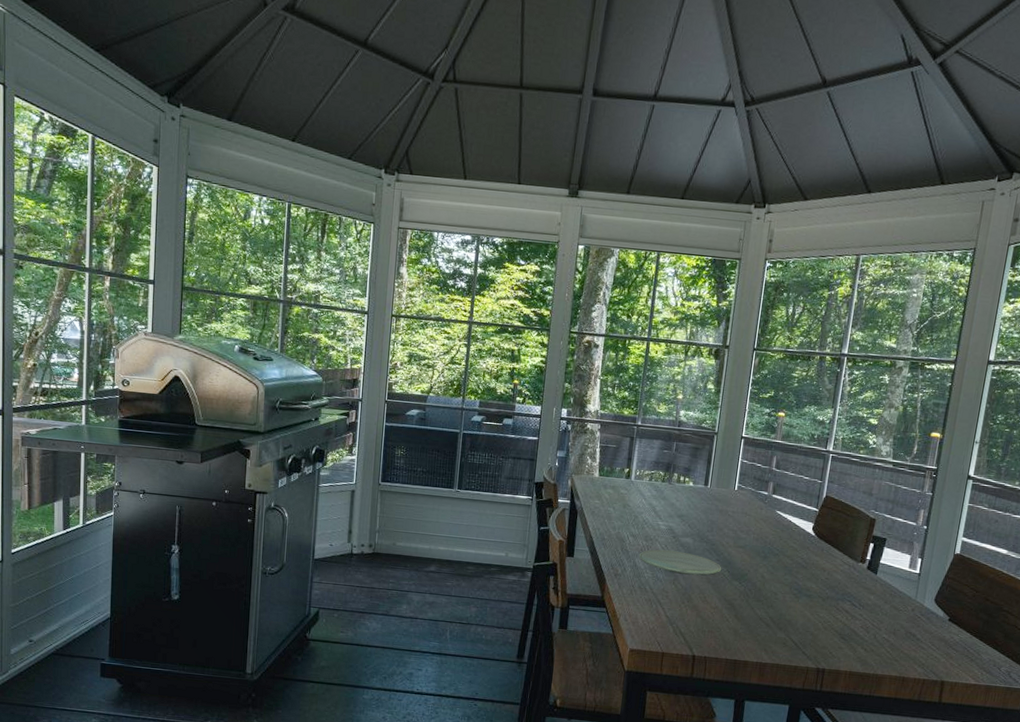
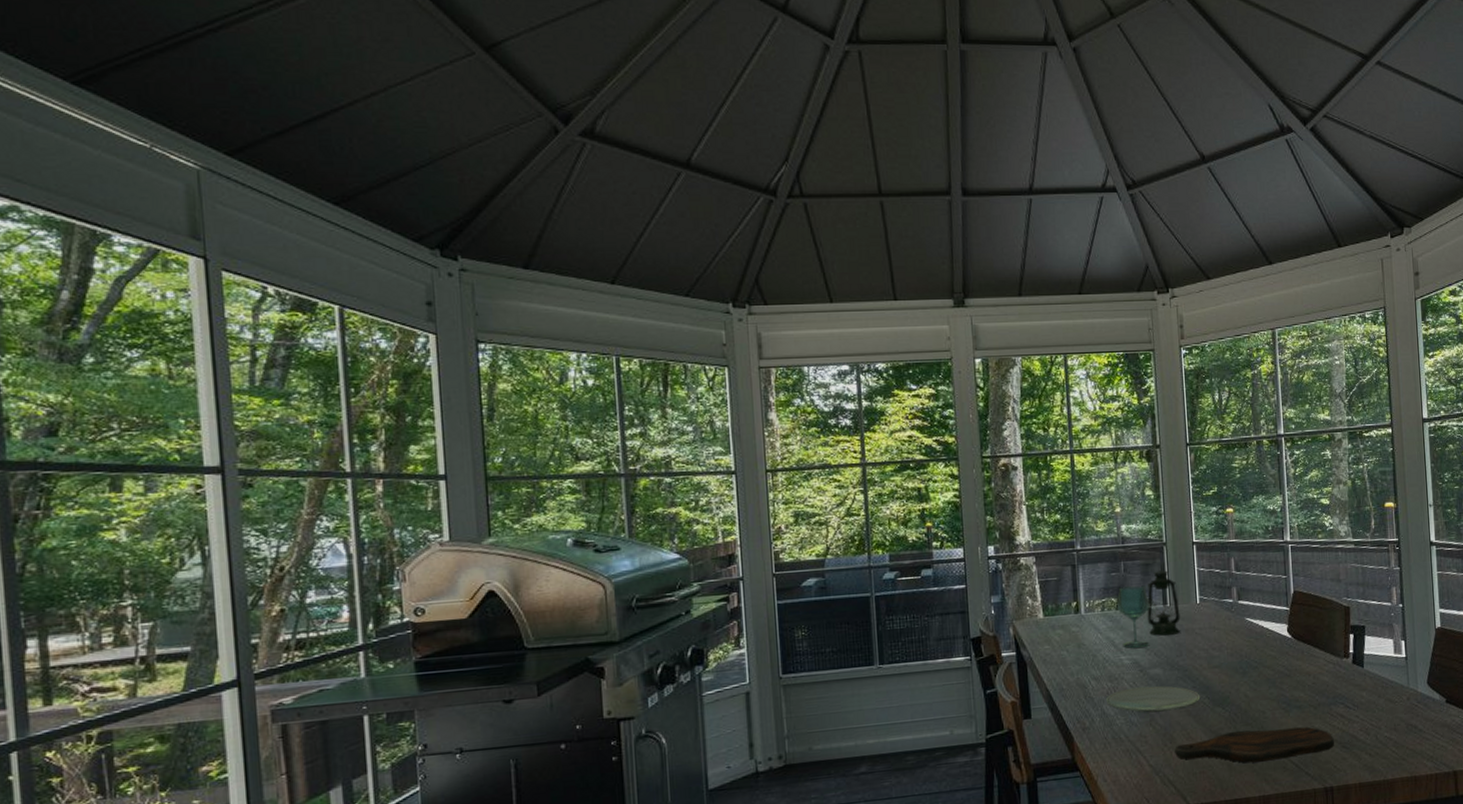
wine glass: none [662,464,693,518] -> present [1116,586,1150,648]
lantern: none [687,453,721,513] -> present [1147,568,1181,636]
cutting board: none [690,603,835,638] -> present [1175,726,1334,763]

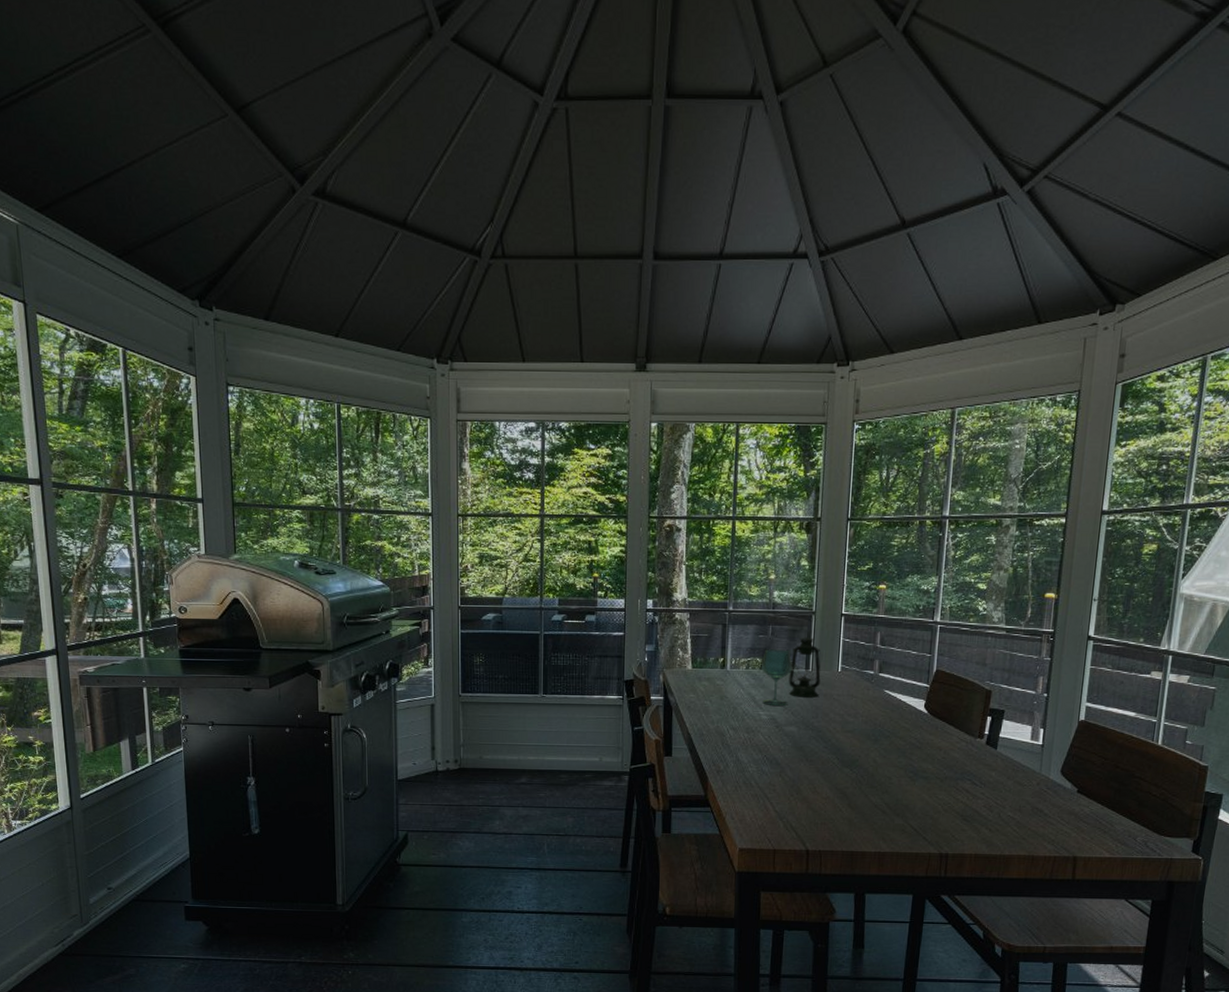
plate: present [1105,685,1201,713] -> none [741,741,831,766]
cutting board: present [1175,726,1334,763] -> none [800,791,956,822]

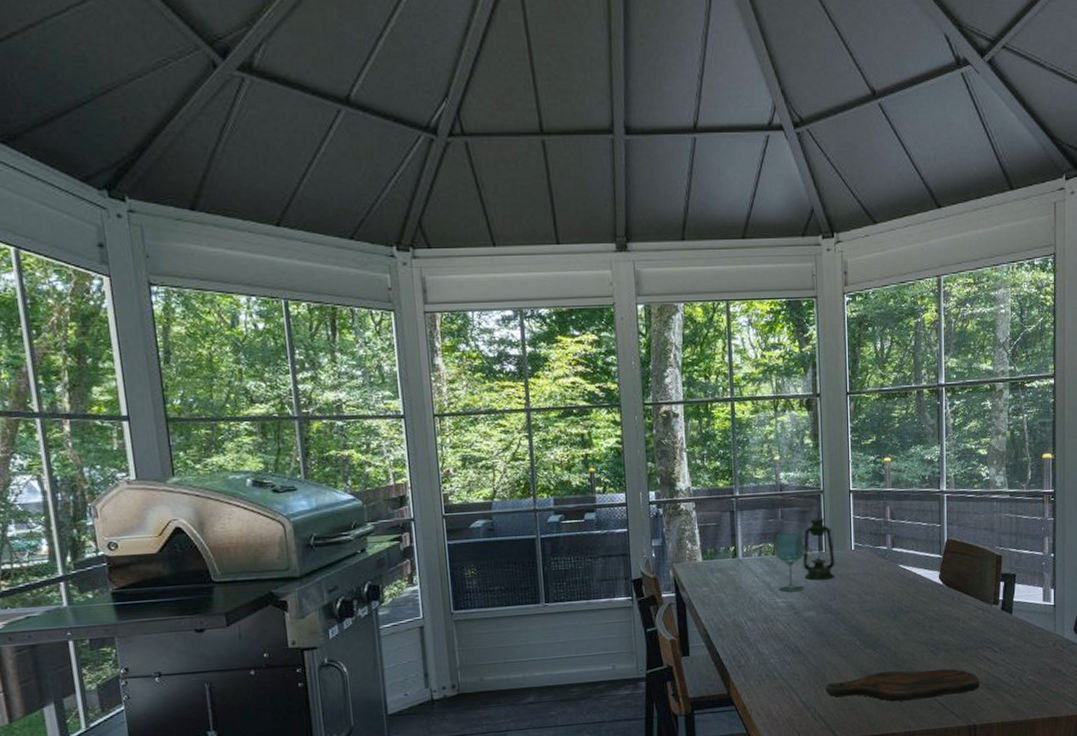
cutting board: none [800,791,956,822] -> present [826,668,979,702]

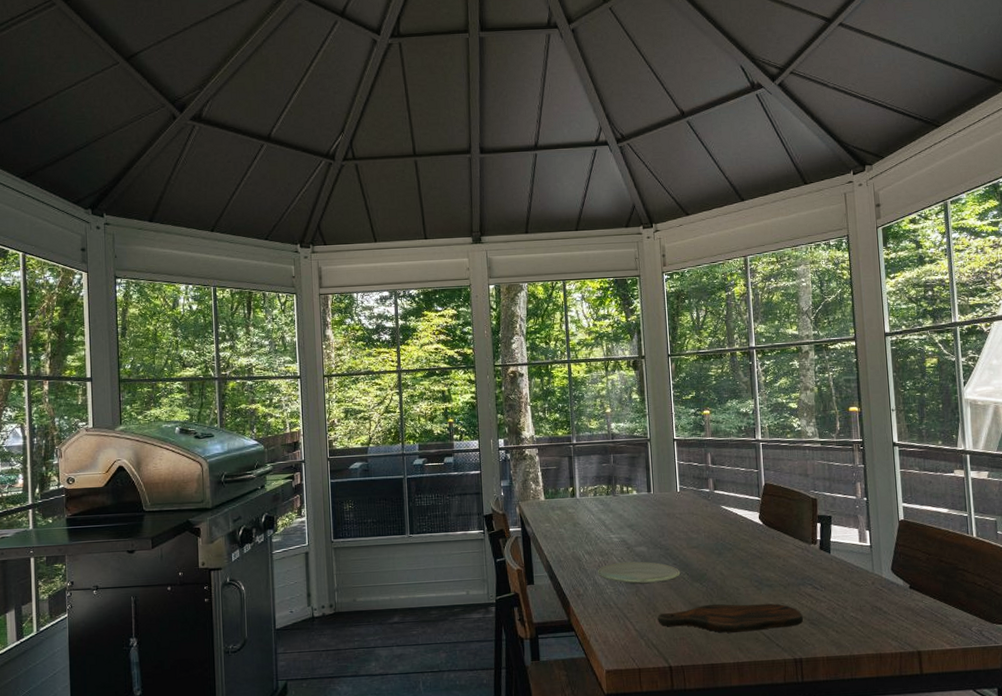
plate: none [760,627,852,653] -> present [597,561,681,585]
wine glass: present [773,532,806,592] -> none [607,475,636,528]
lantern: present [802,515,835,580] -> none [633,461,663,519]

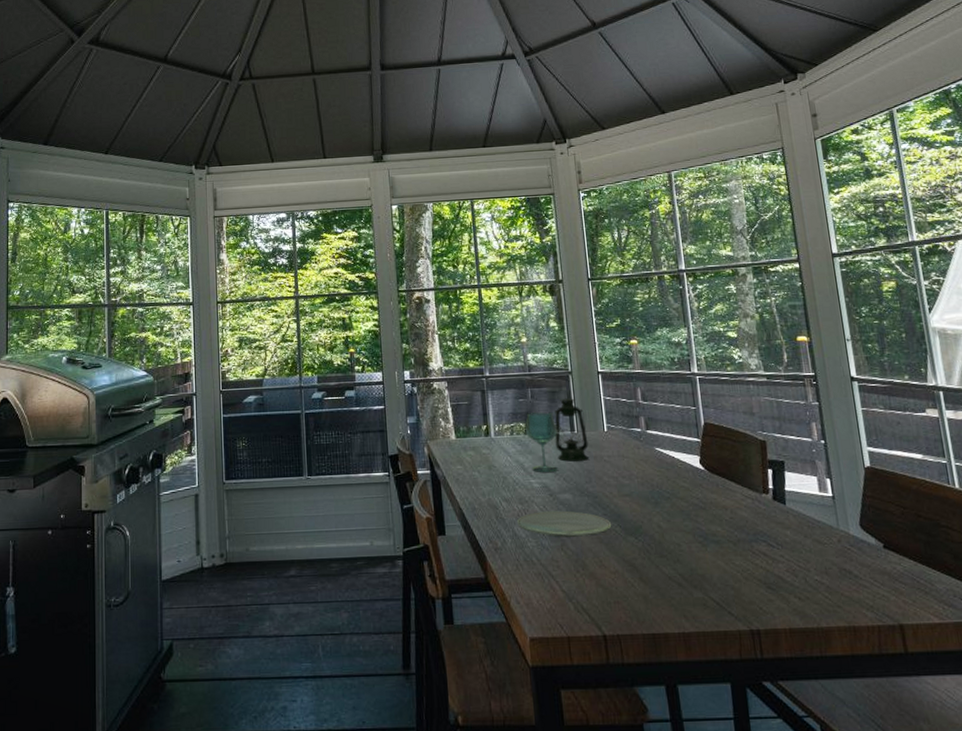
wine glass: none [607,475,636,528] -> present [525,412,558,472]
lantern: none [633,461,663,519] -> present [555,396,589,462]
cutting board: present [657,603,803,633] -> none [587,562,758,597]

